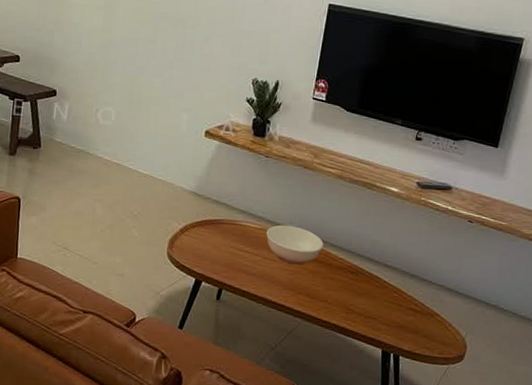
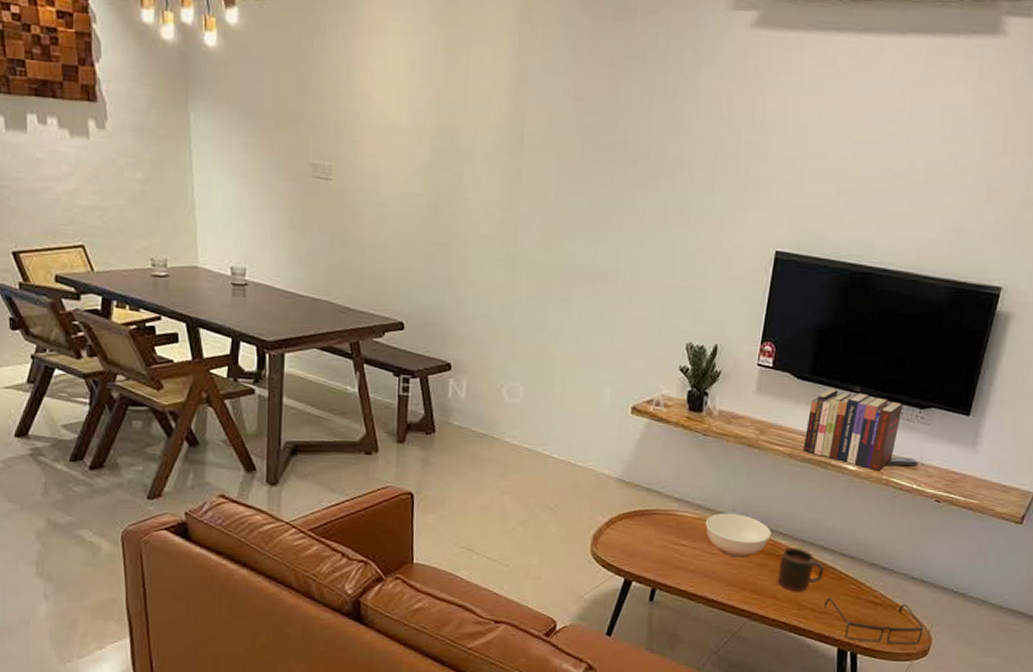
mug: none [328,257,370,297] -> present [777,547,824,591]
books: none [351,120,439,193] -> present [802,388,904,471]
glasses: none [369,304,460,350] -> present [823,598,924,644]

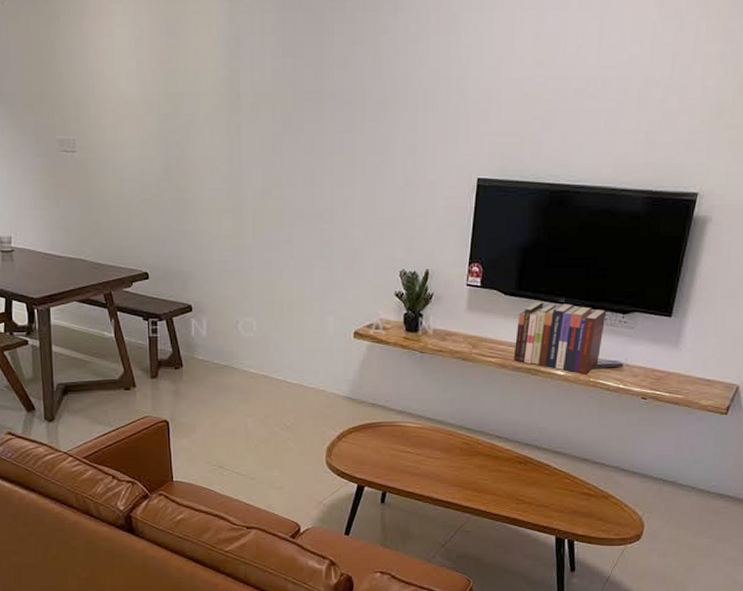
bowl: present [705,513,771,558] -> none [427,421,488,461]
mug: present [777,547,824,591] -> none [496,448,539,487]
glasses: present [823,598,924,644] -> none [540,492,636,530]

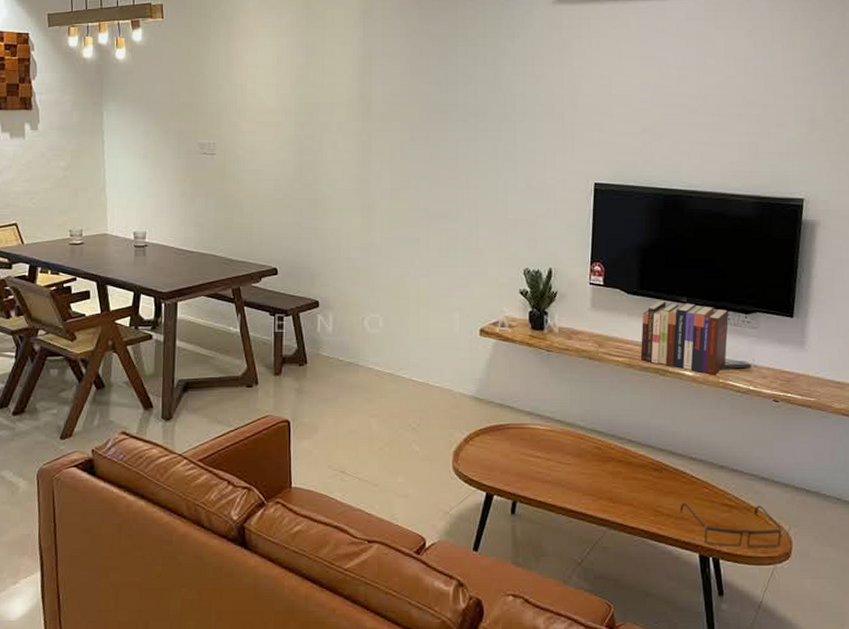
glasses: none [540,492,636,530] -> present [679,503,782,547]

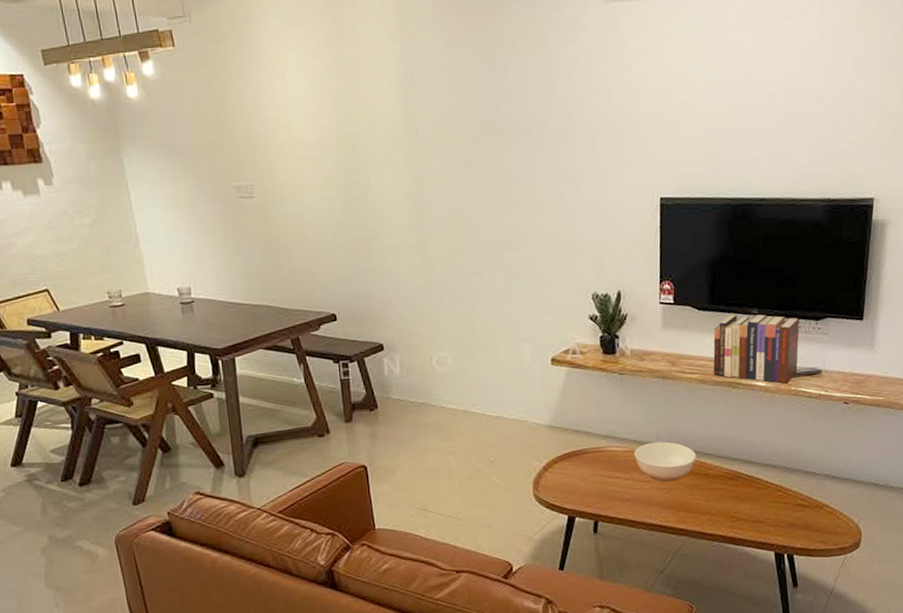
bowl: none [557,424,620,467] -> present [634,441,696,482]
glasses: present [679,503,782,547] -> none [755,502,852,543]

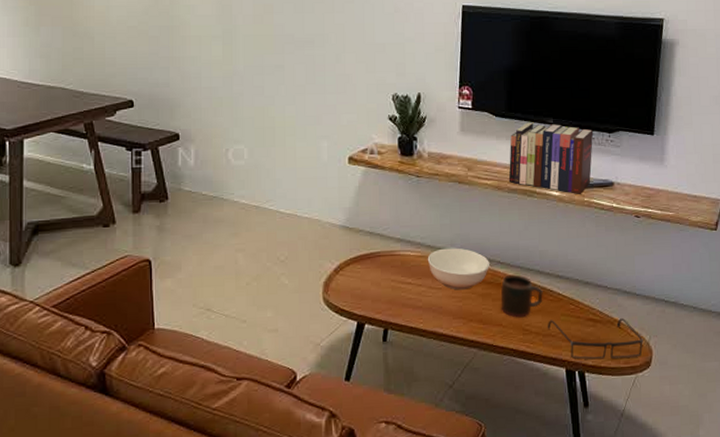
mug: none [708,464,751,505] -> present [500,274,543,317]
glasses: none [755,502,852,543] -> present [547,318,643,360]

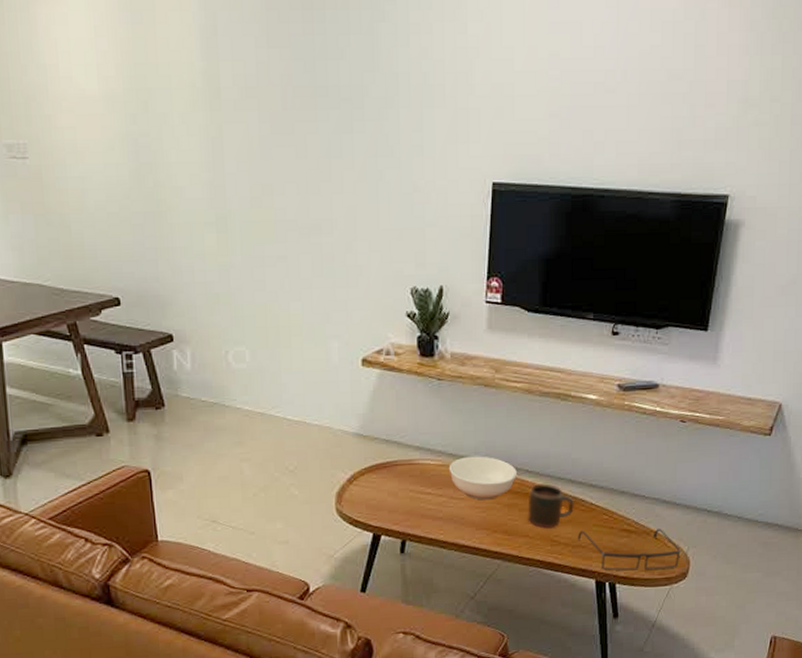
books: present [508,122,594,194] -> none [540,318,639,398]

